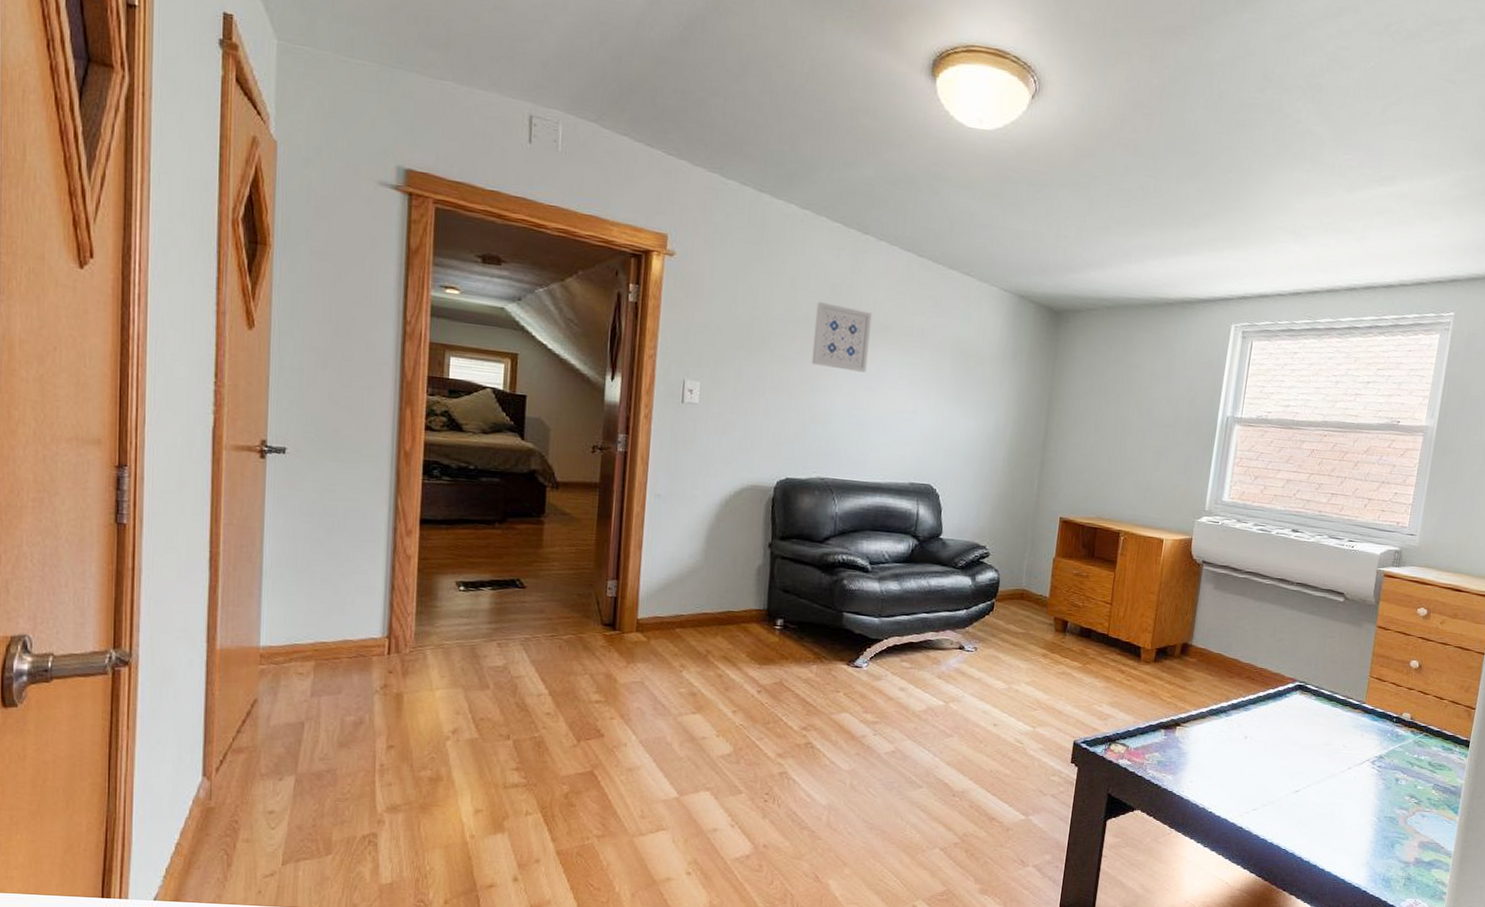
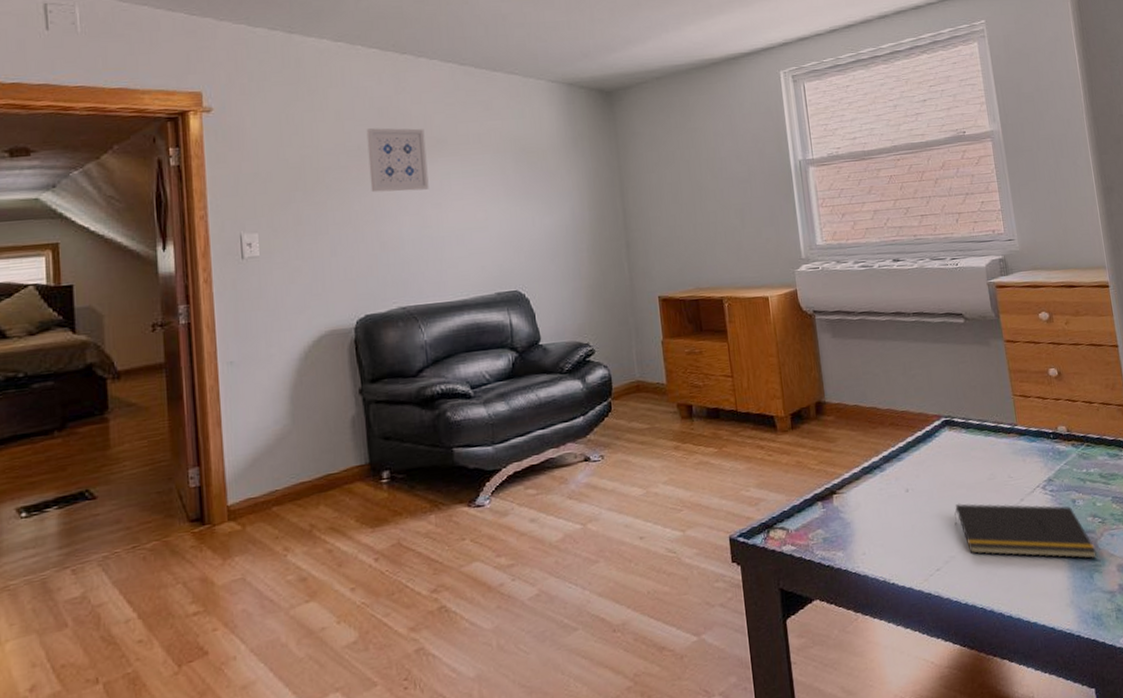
notepad: none [1281,758,1405,832] -> present [954,503,1098,559]

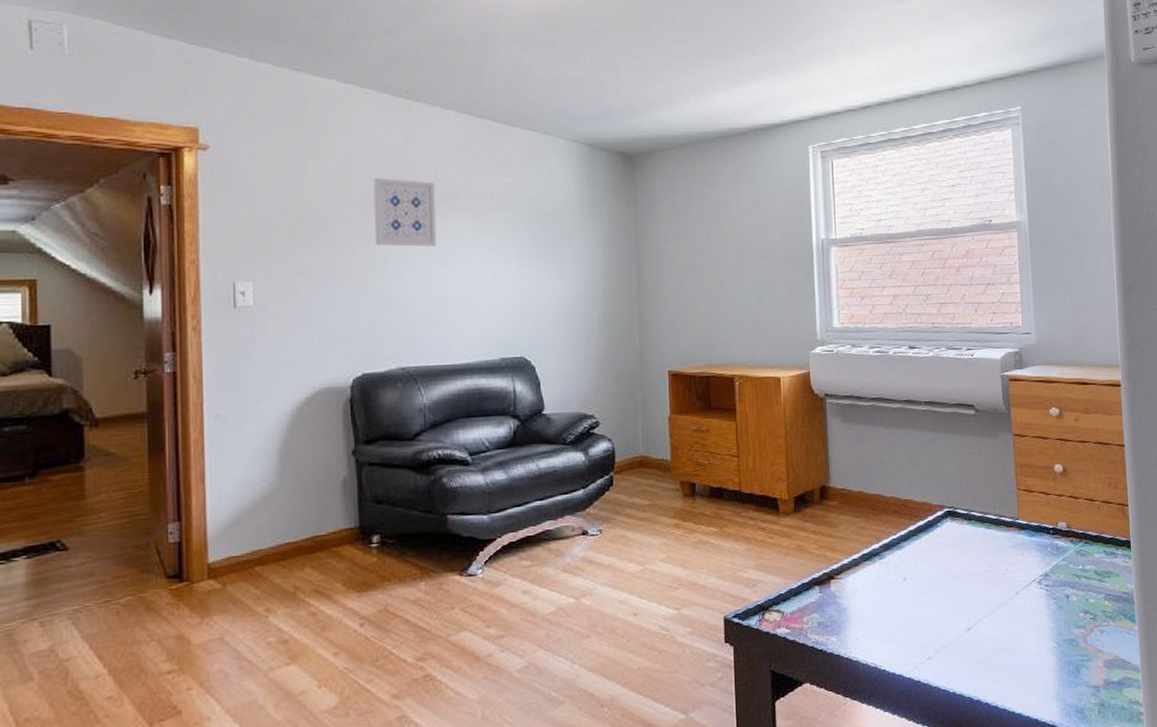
notepad: present [954,503,1098,559] -> none [949,593,1086,654]

